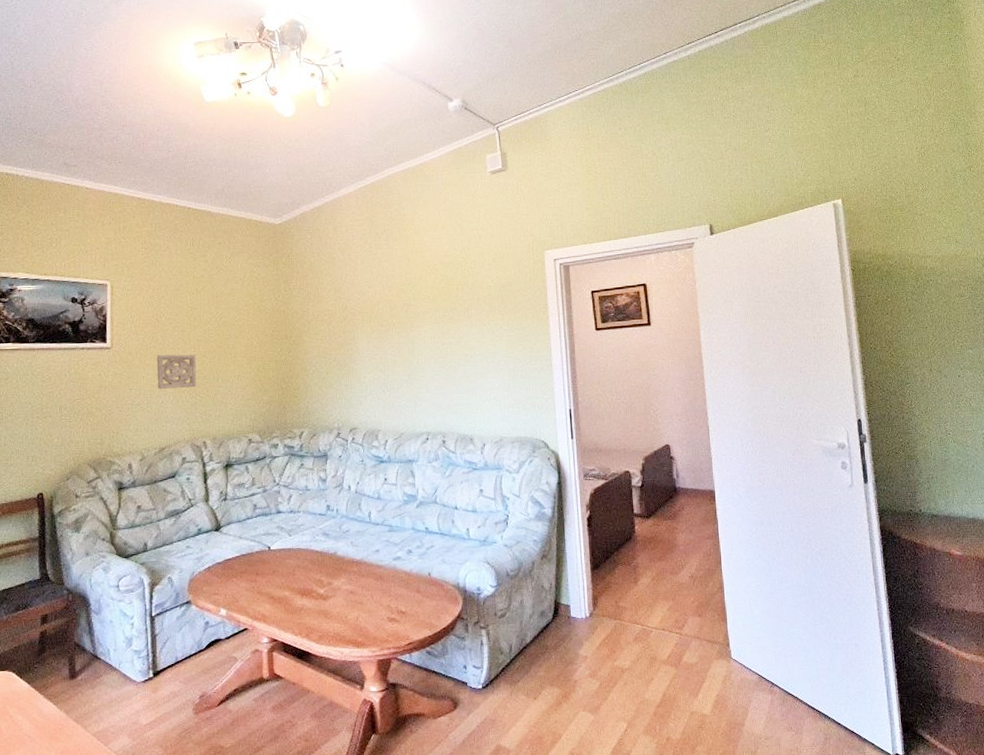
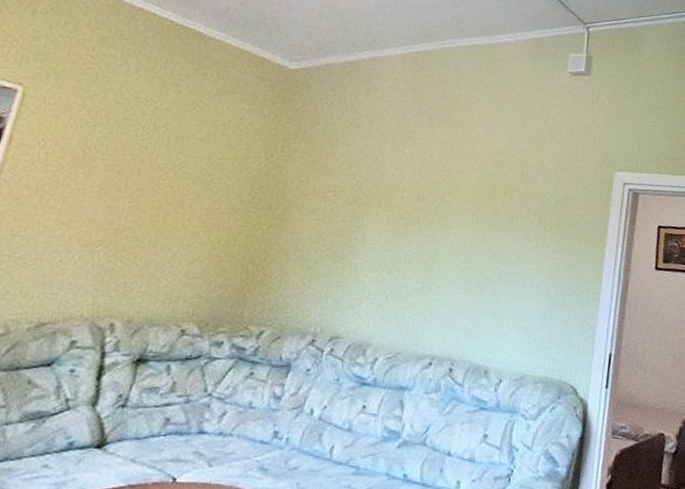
wall ornament: present [156,354,197,389] -> none [58,196,131,250]

